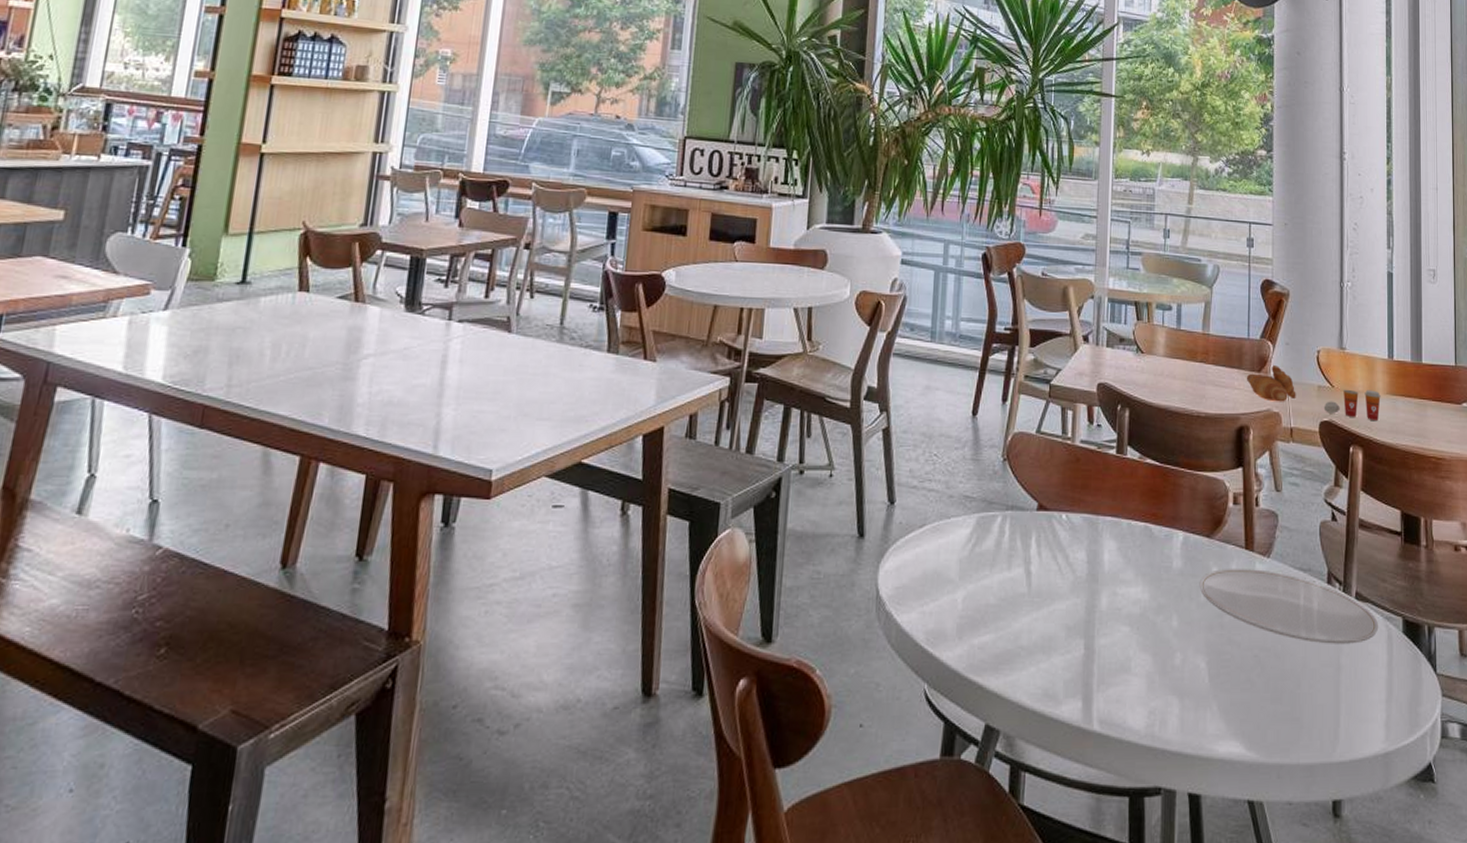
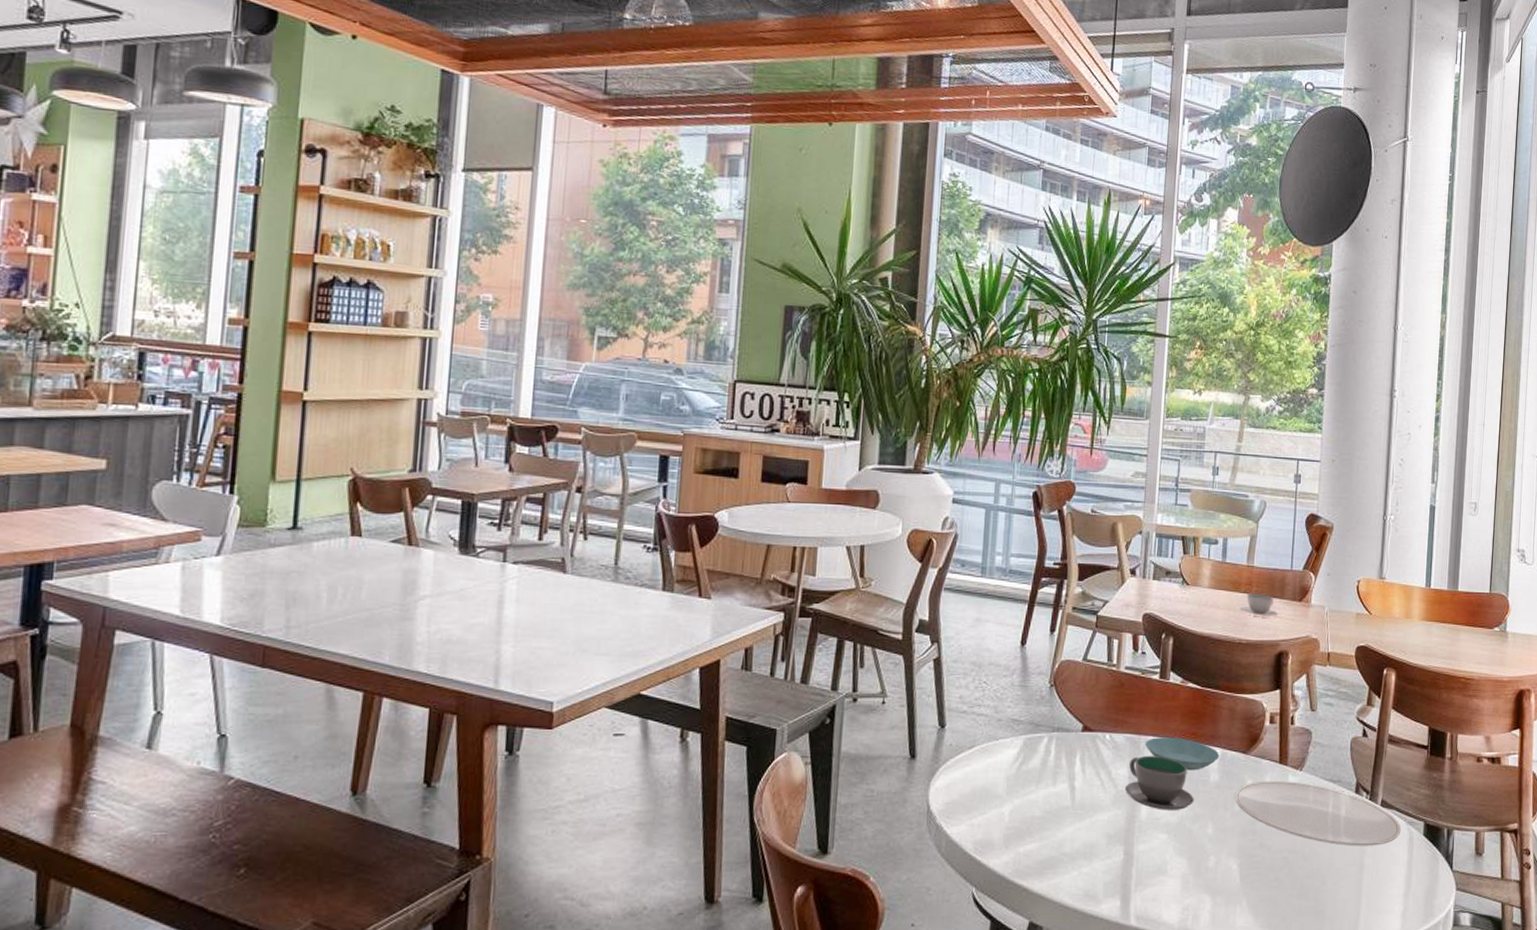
cup: none [1083,539,1157,600] -> present [1124,756,1194,810]
saucer: none [1103,518,1182,556] -> present [1145,737,1220,771]
teacup: none [1197,363,1237,388] -> present [1240,593,1279,616]
croissant: present [1246,364,1296,402] -> none [1287,594,1335,629]
beverage cup: present [1323,389,1381,422] -> none [1360,616,1416,646]

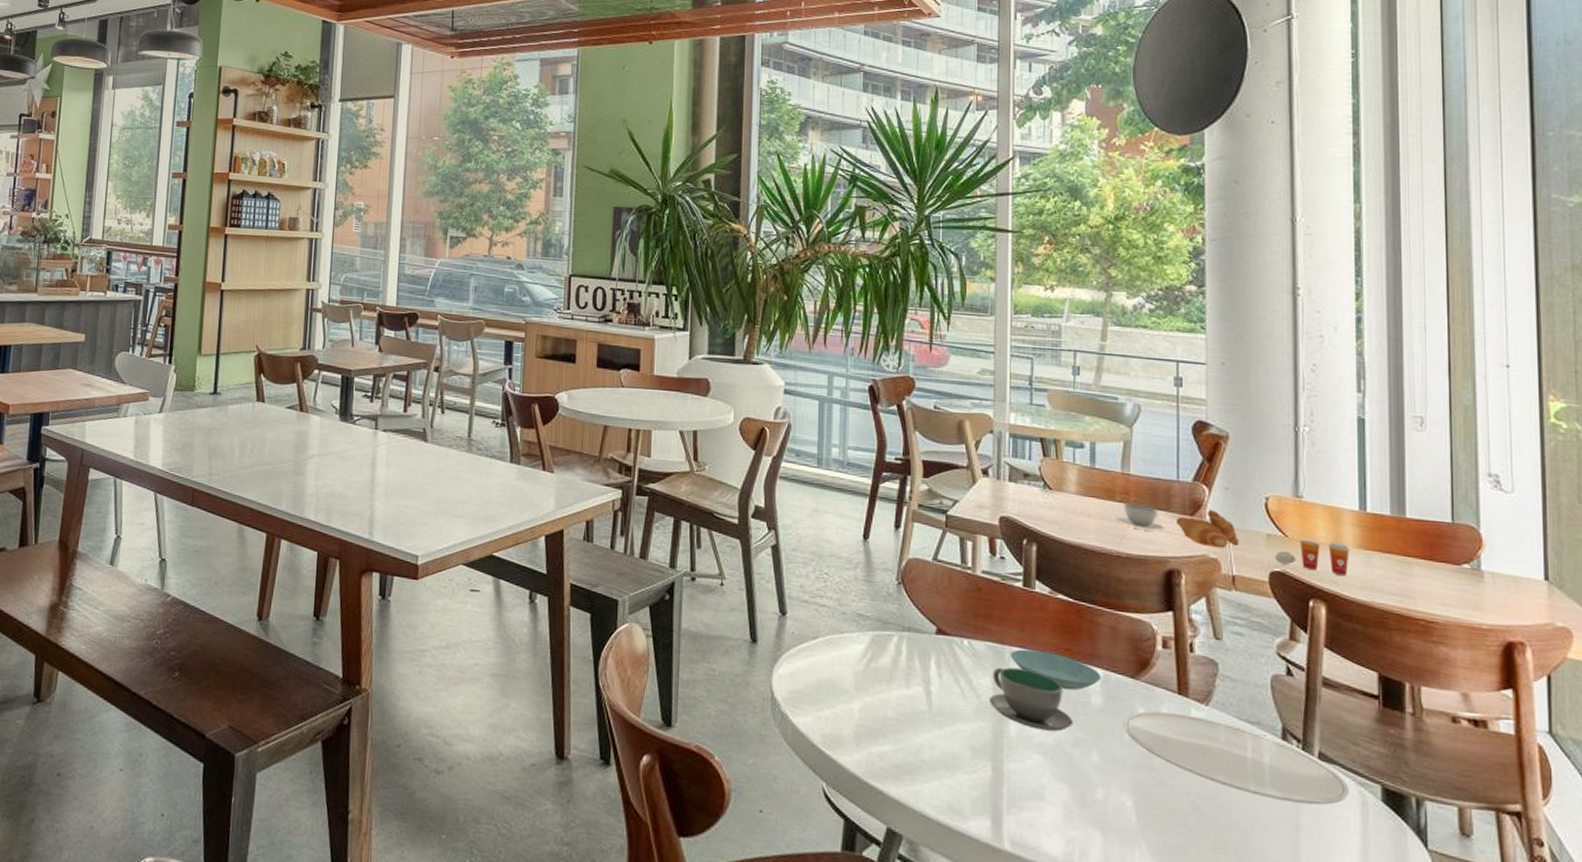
croissant: none [1287,594,1335,629] -> present [1175,509,1239,549]
beverage cup: none [1360,616,1416,646] -> present [1274,539,1350,577]

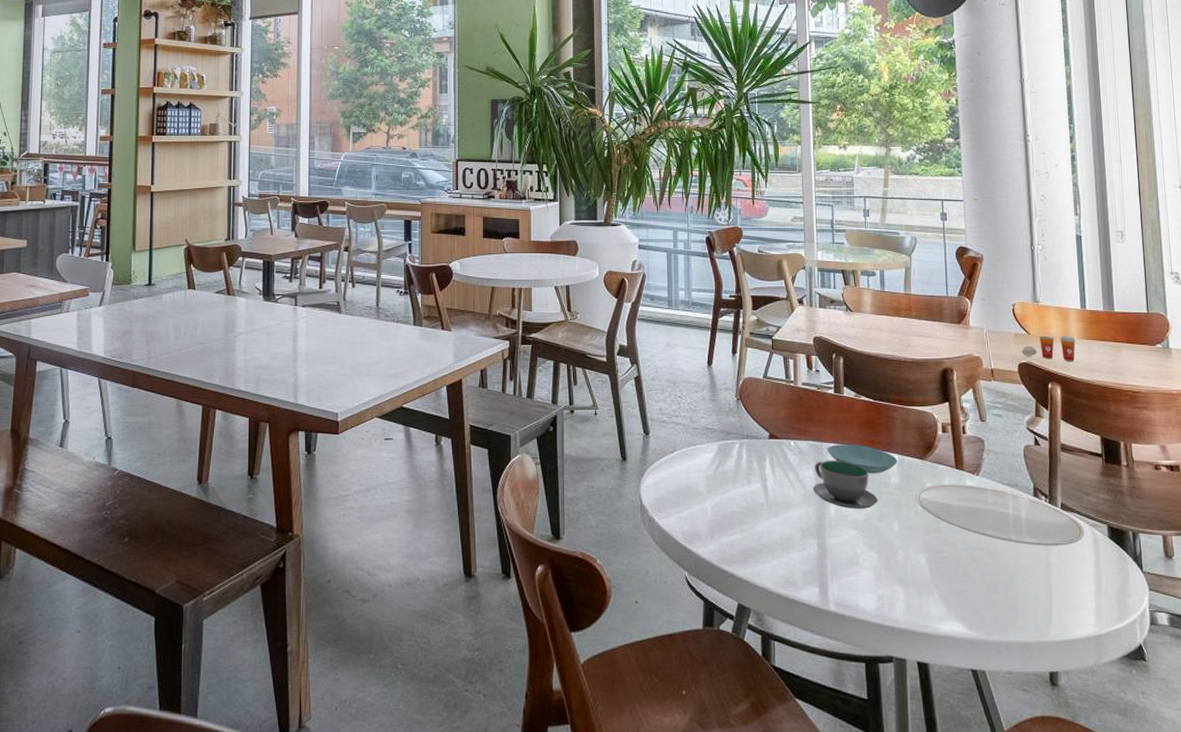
teacup: present [1116,503,1165,530] -> none [902,318,939,337]
croissant: present [1175,509,1239,549] -> none [947,317,995,348]

